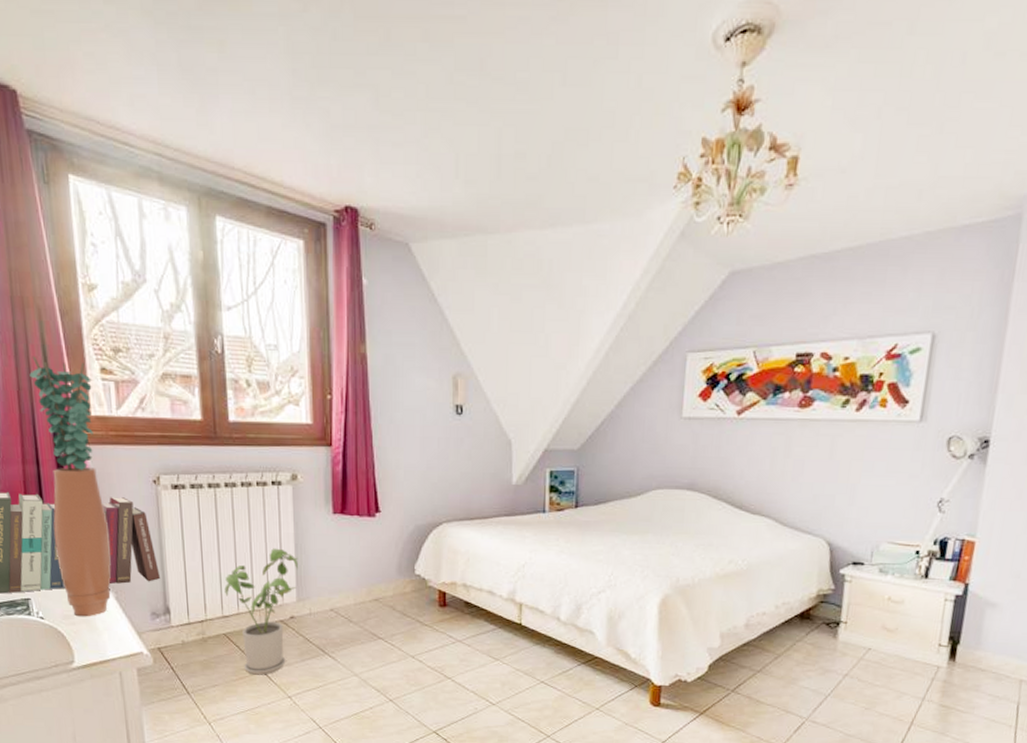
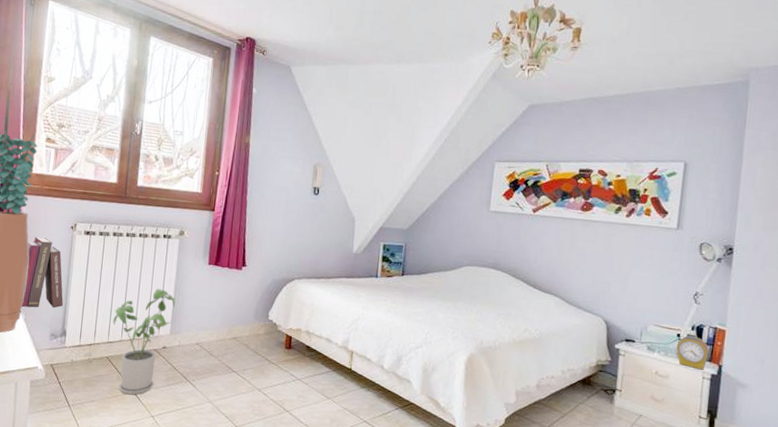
alarm clock: none [914,551,955,591] -> present [676,335,710,370]

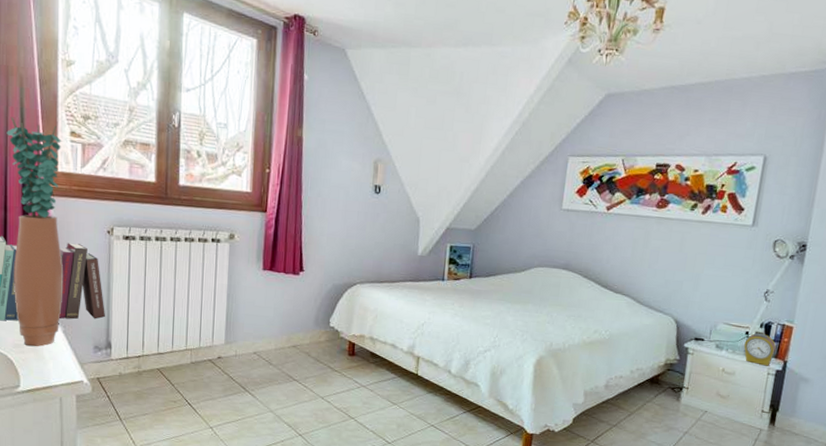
house plant: present [113,288,176,396] -> none [162,296,230,407]

